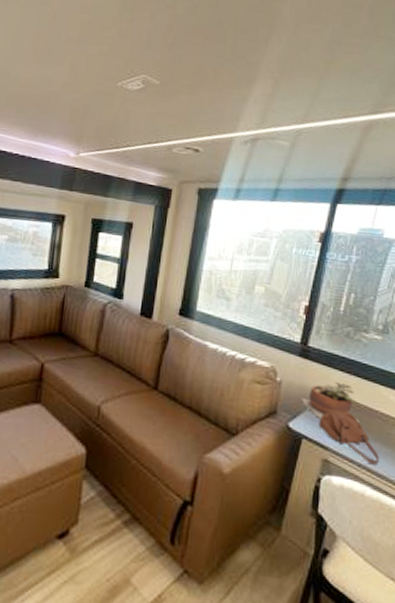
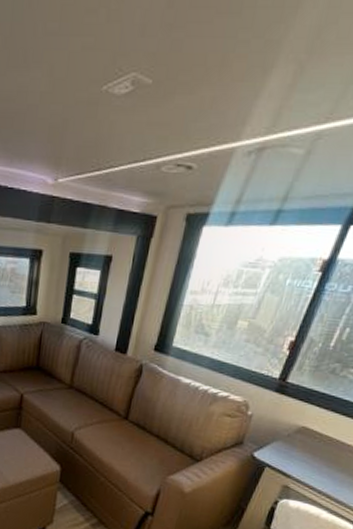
succulent plant: present [300,381,359,422] -> none [269,416,330,455]
handbag: present [318,412,379,465] -> none [284,444,342,493]

